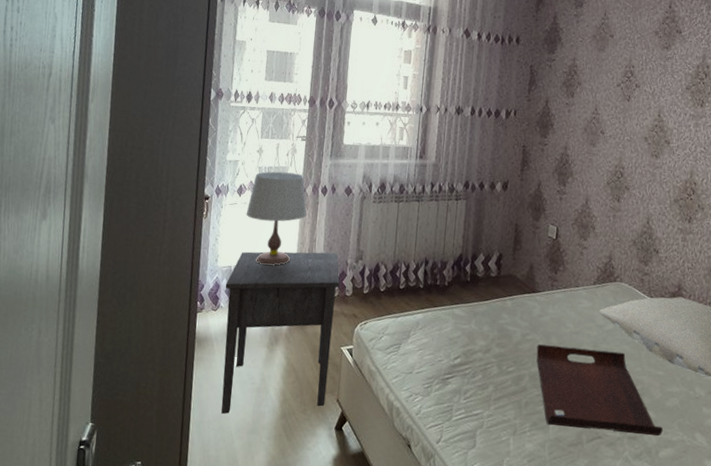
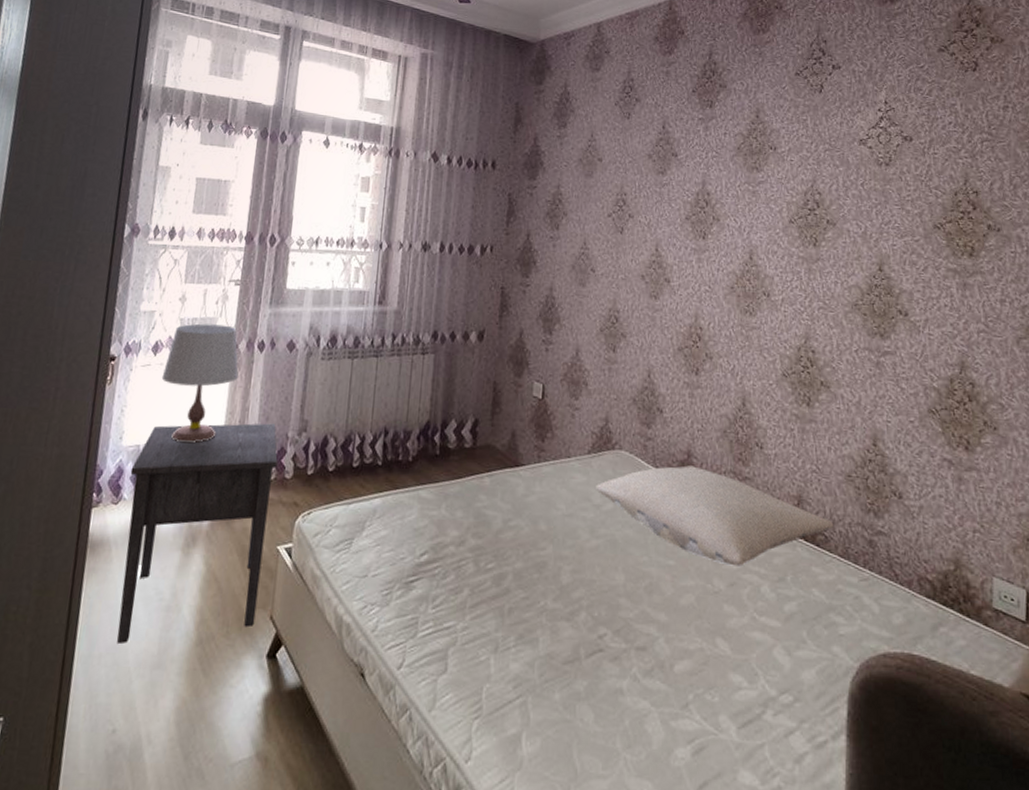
serving tray: present [536,344,663,437] -> none [521,532,677,645]

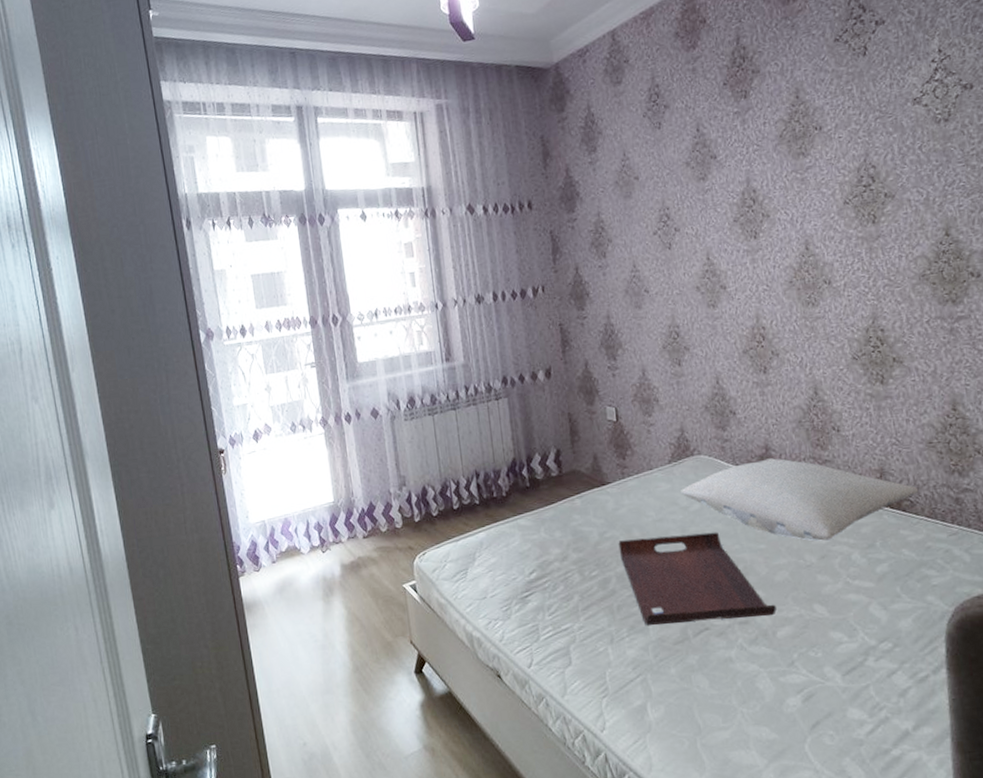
nightstand: present [117,423,278,643] -> none [262,483,398,679]
table lamp: present [161,323,239,443] -> none [267,405,334,513]
serving tray: none [521,532,677,645] -> present [618,532,776,625]

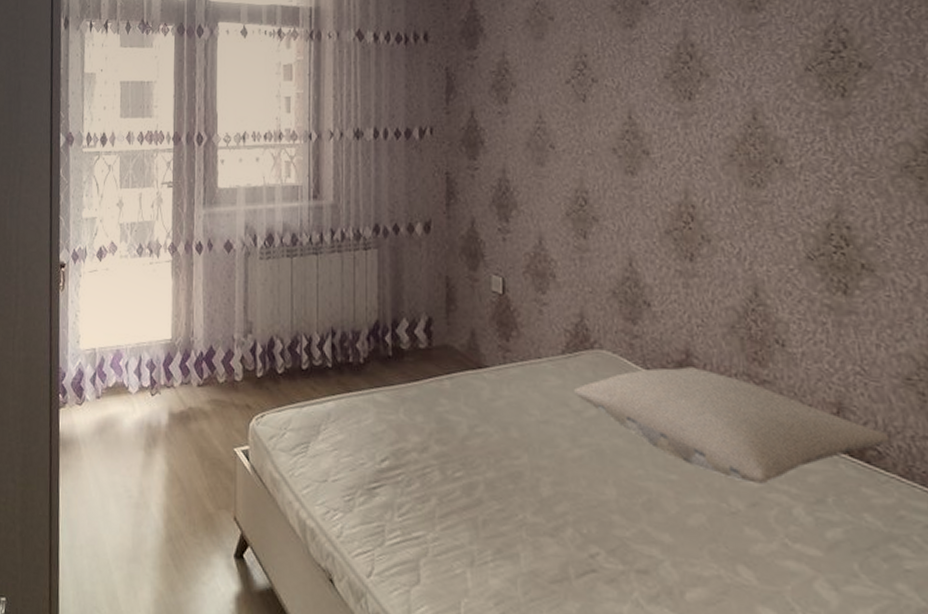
serving tray: present [618,532,776,625] -> none [491,439,687,570]

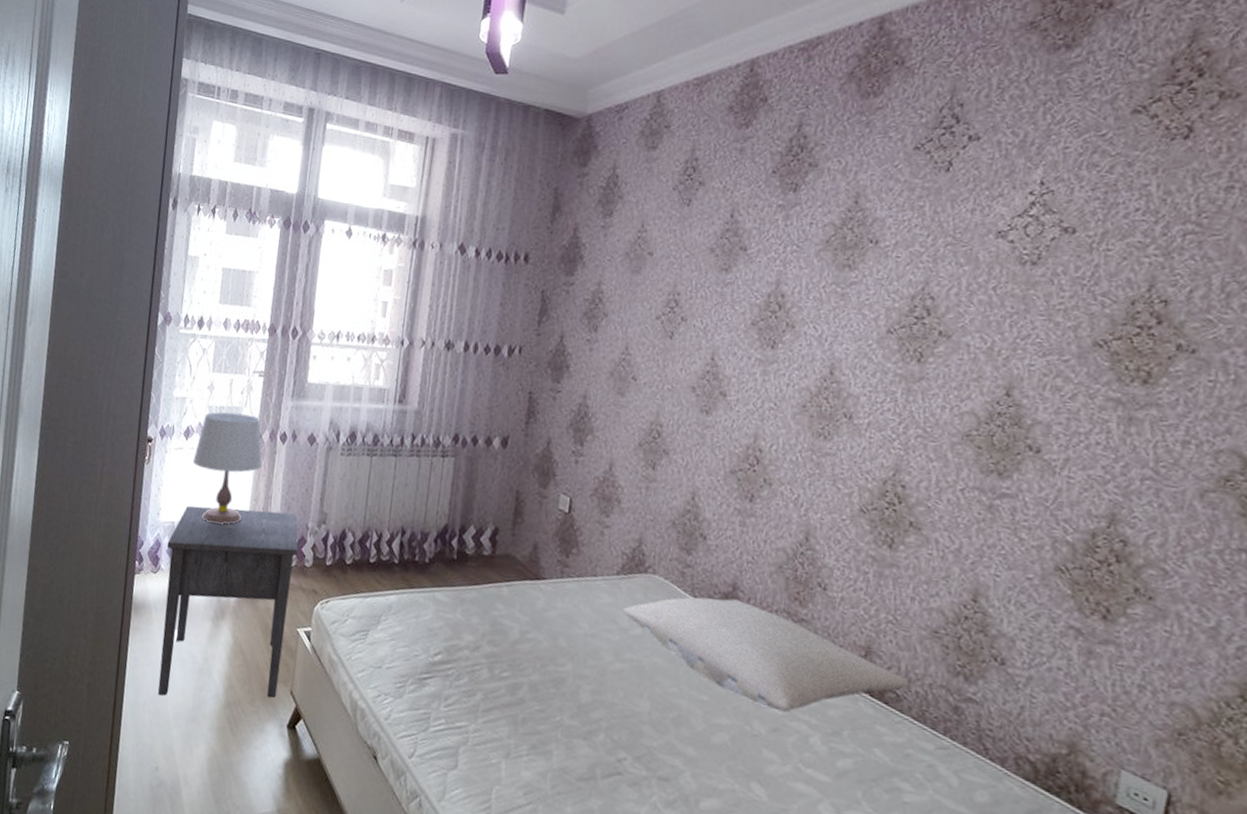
nightstand: none [90,325,226,537] -> present [158,506,298,699]
table lamp: none [108,228,180,346] -> present [192,412,262,525]

